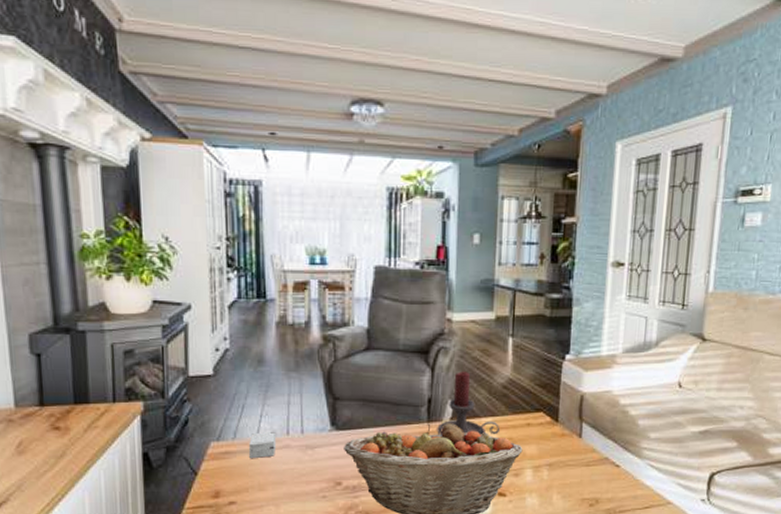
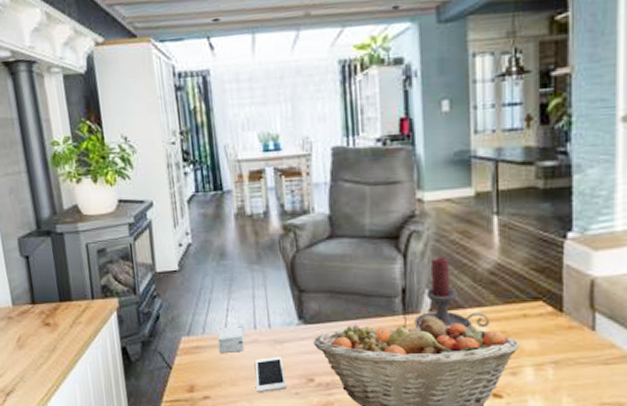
cell phone: none [284,462,314,498] -> present [255,357,286,393]

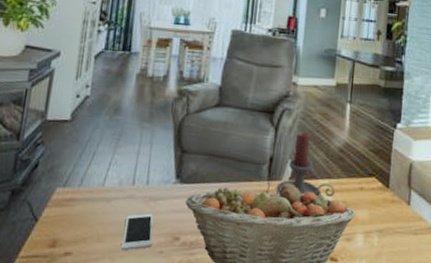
small box: present [218,325,245,354] -> none [92,180,123,208]

